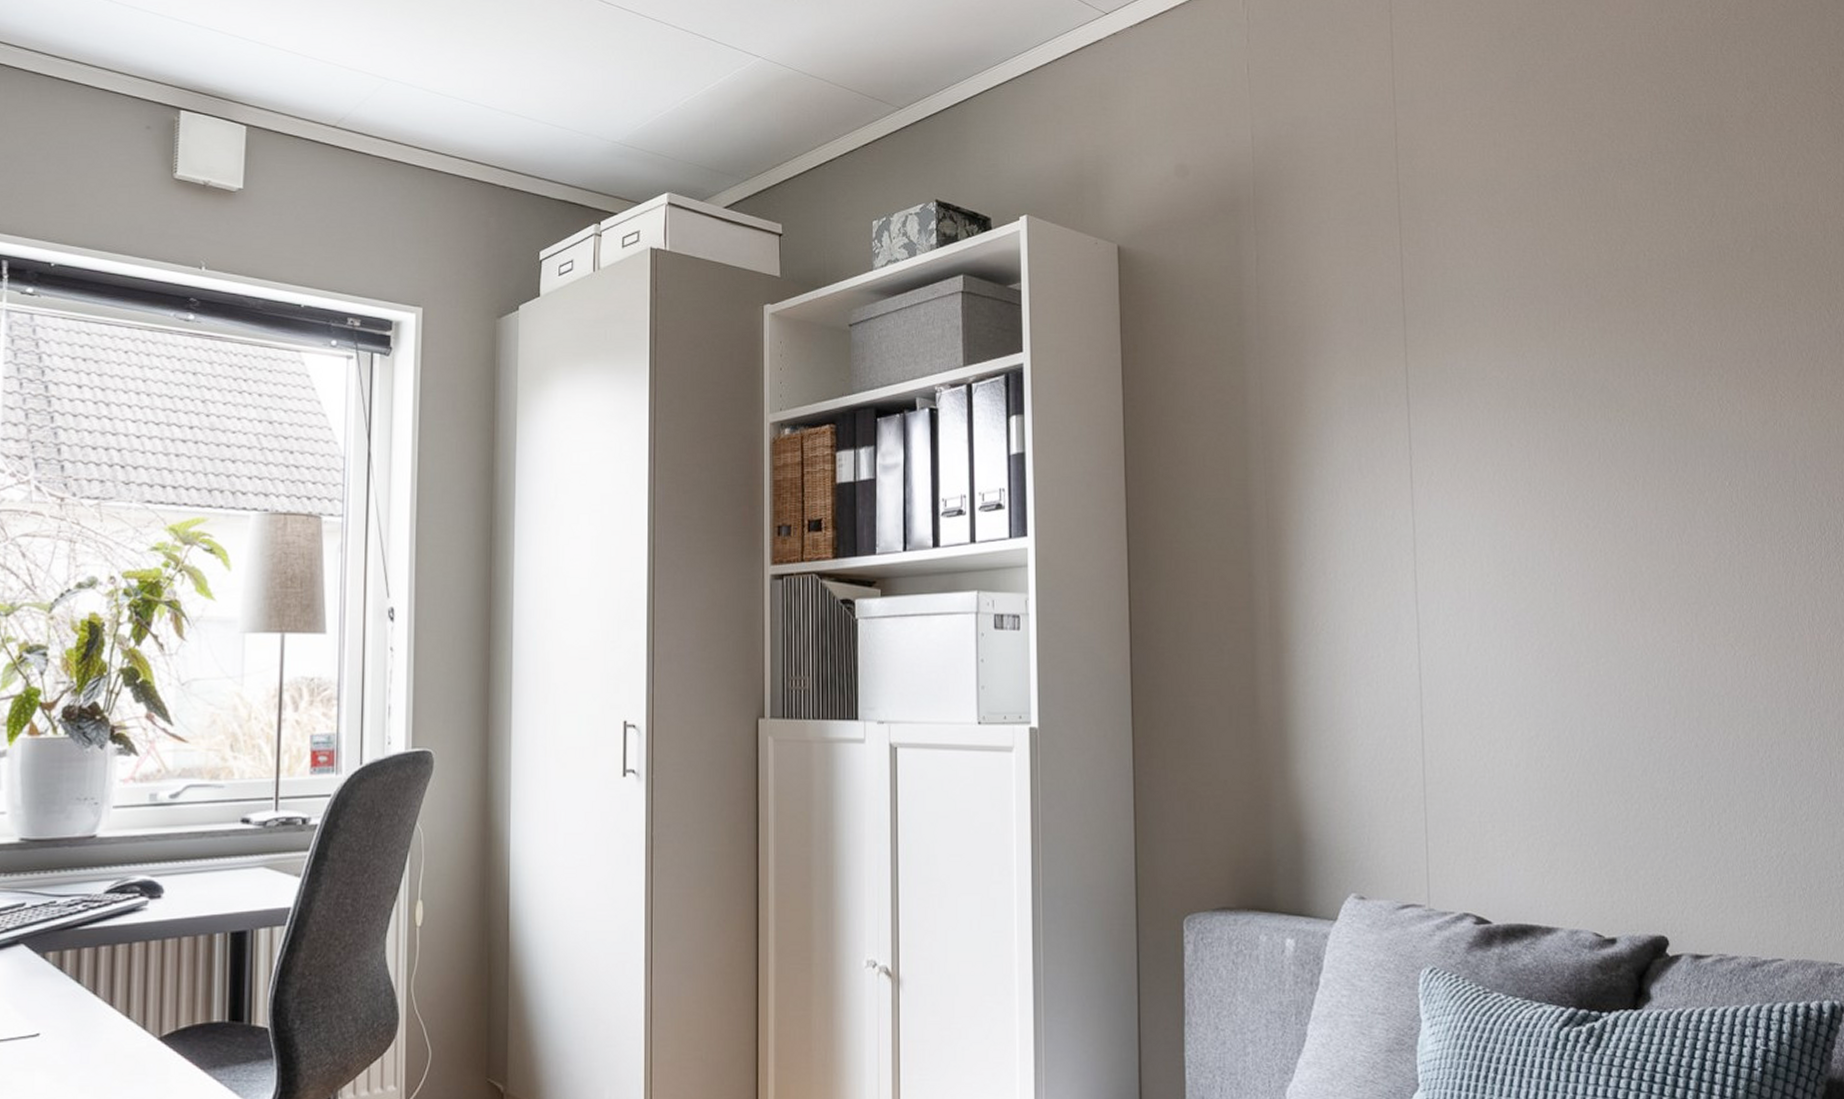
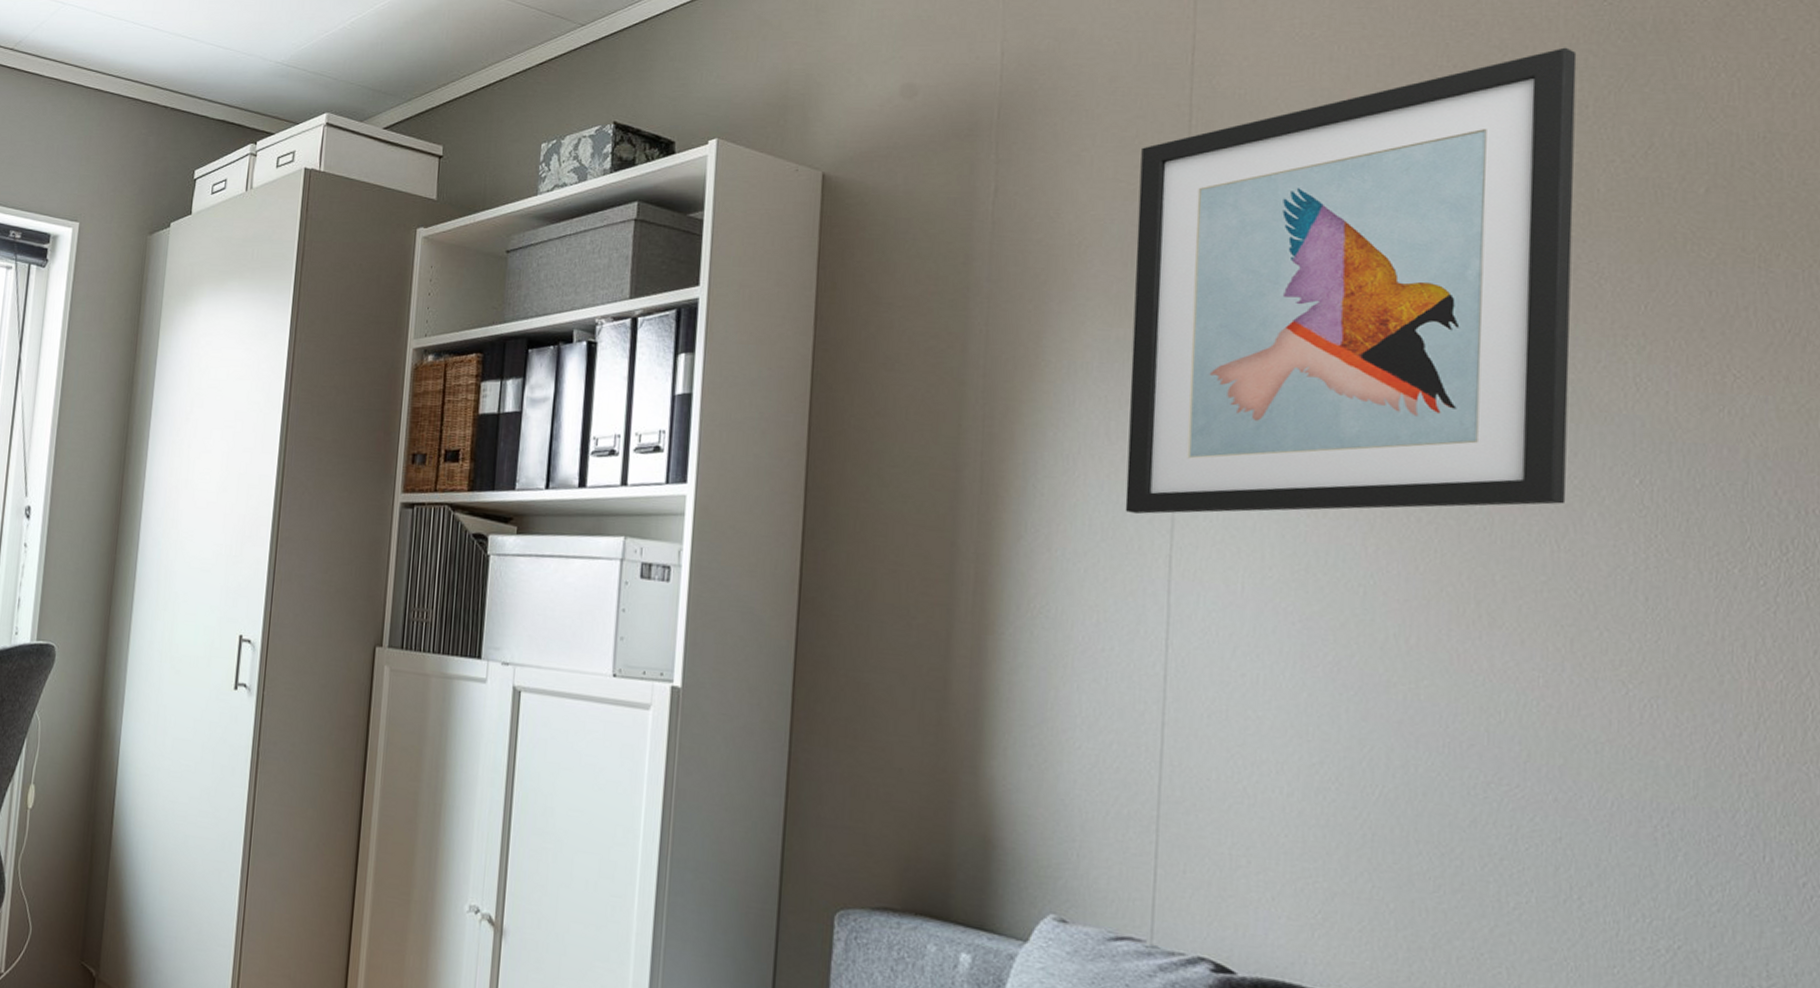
wall art: none [1365,135,1683,537] -> present [1125,47,1577,515]

